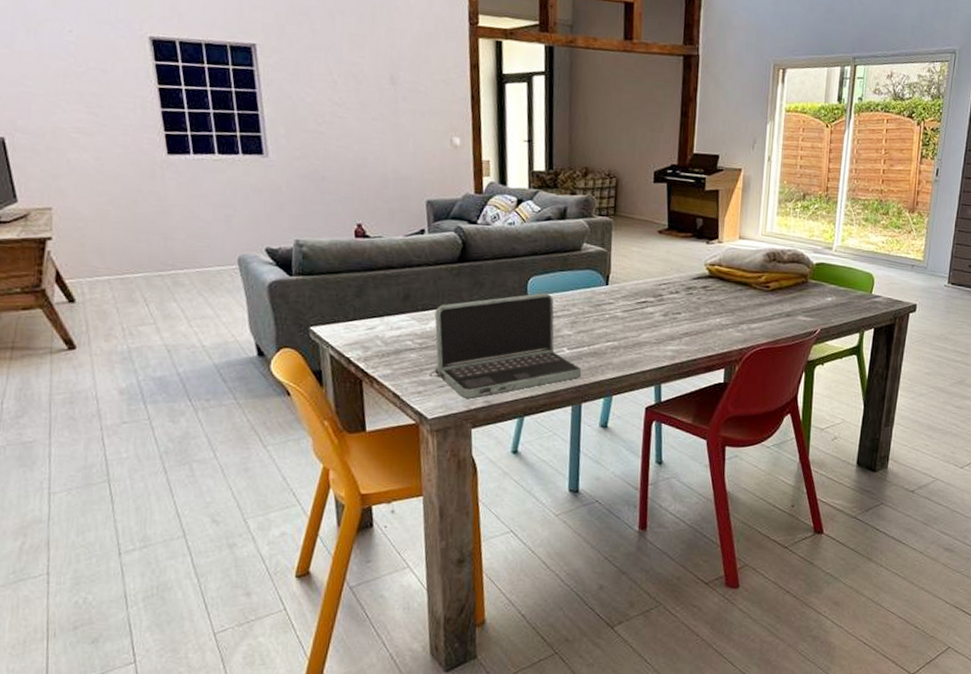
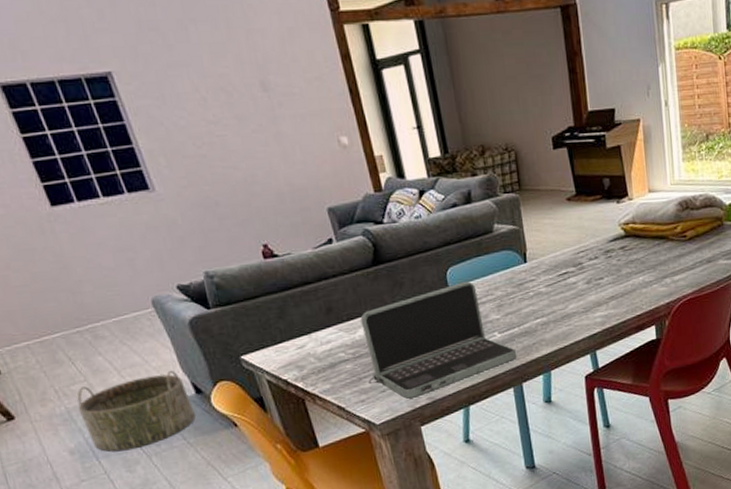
basket: none [139,328,252,400] -> present [77,370,195,452]

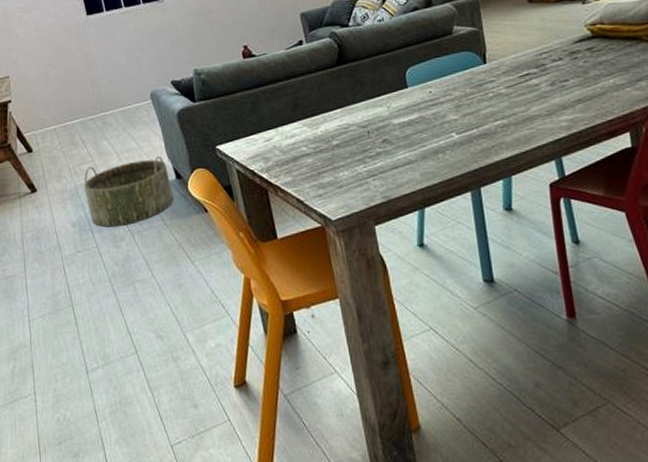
laptop: present [360,281,517,399] -> none [323,81,475,196]

